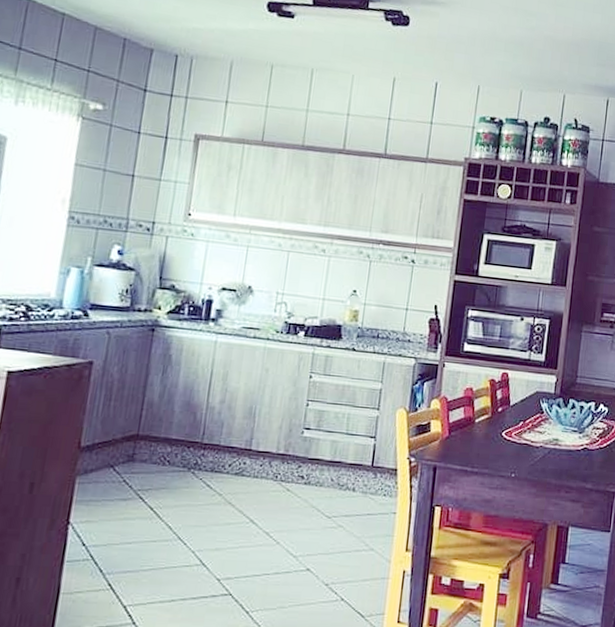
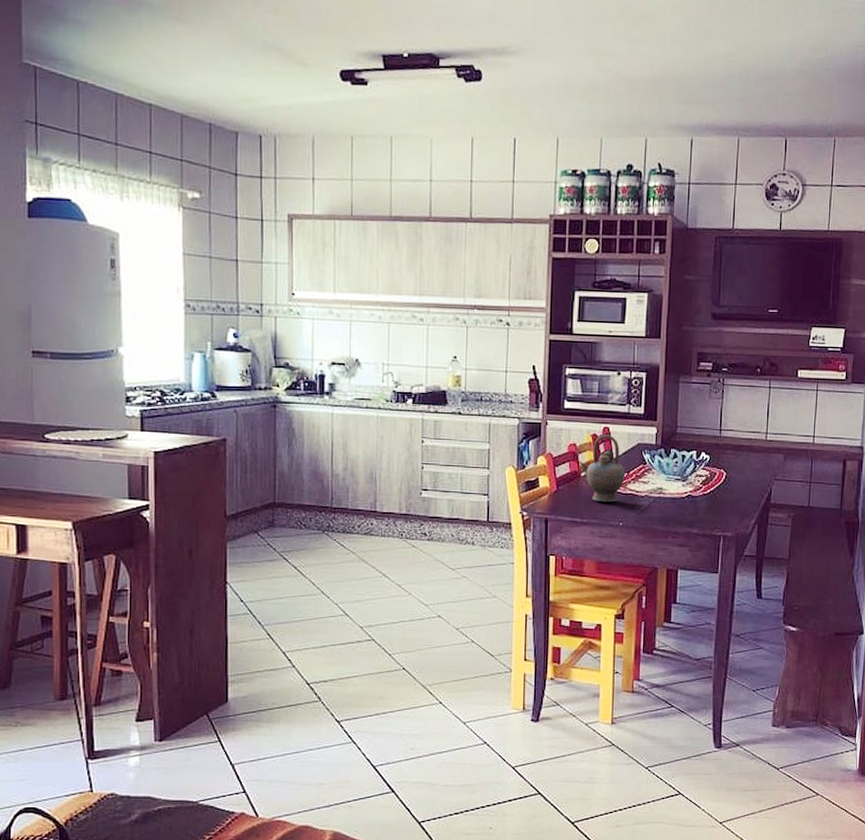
teapot: none [474,380,522,452] -> present [579,434,626,503]

